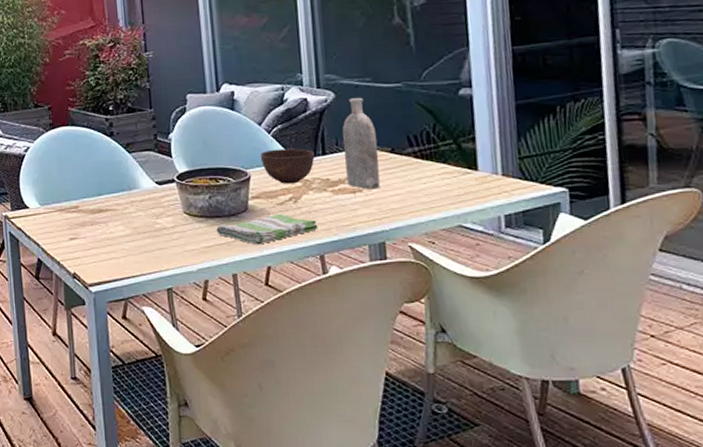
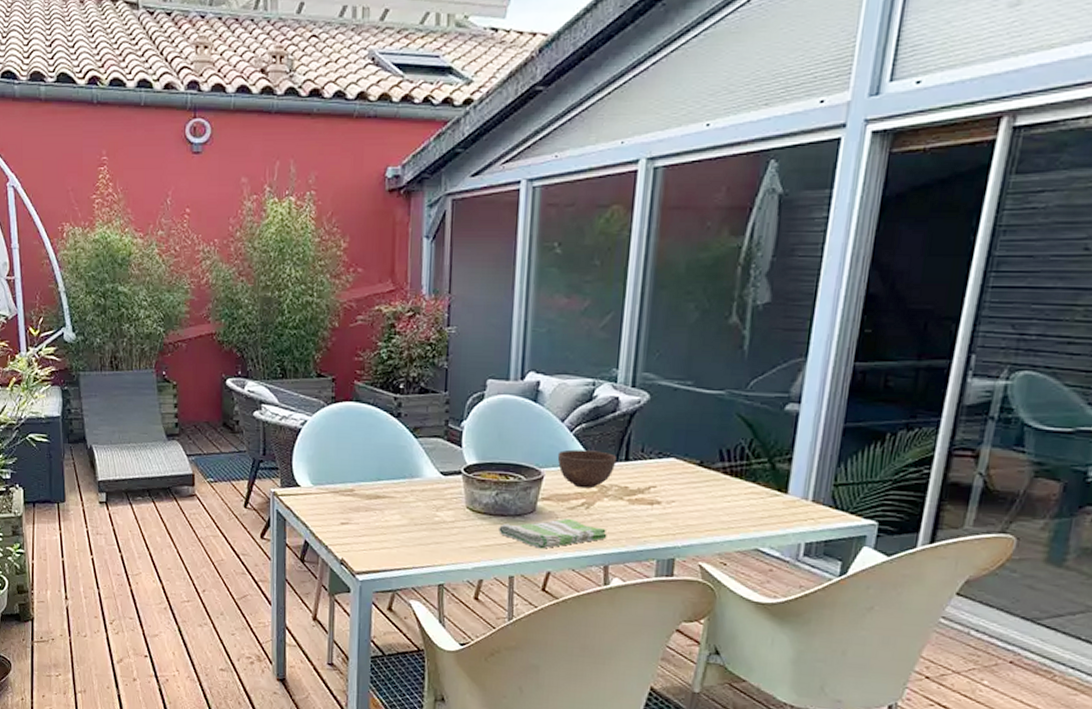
bottle: present [342,97,380,189] -> none [646,401,688,502]

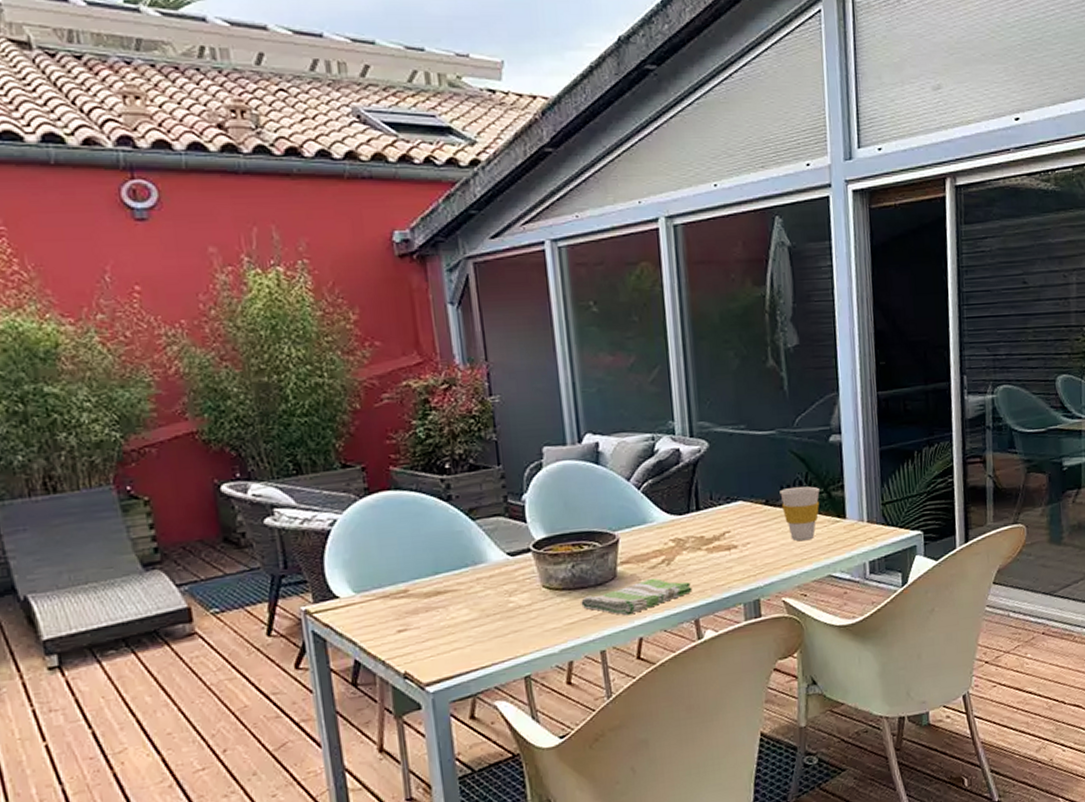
bowl: present [557,449,617,489] -> none [629,504,689,546]
cup: none [717,452,763,510] -> present [779,486,820,541]

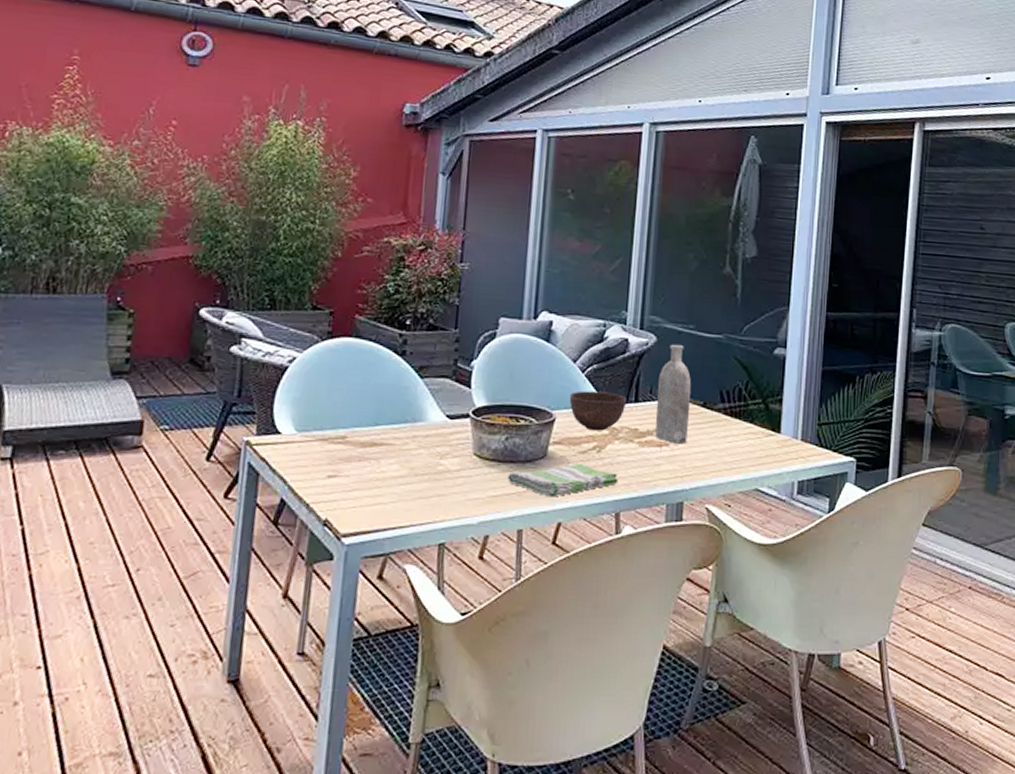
bowl: none [629,504,689,546] -> present [569,391,627,431]
bottle: none [716,446,755,545] -> present [655,344,692,444]
cup: present [779,486,820,541] -> none [718,394,758,450]

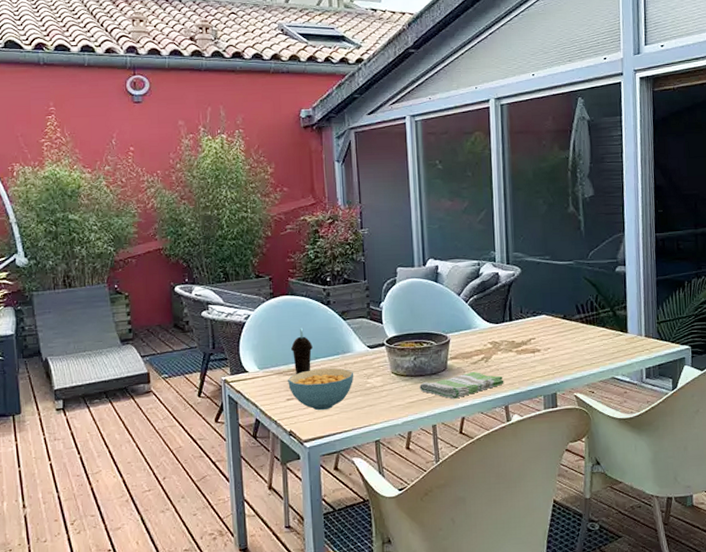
cereal bowl: none [332,439,424,496] -> present [288,368,354,411]
cup: none [343,382,374,443] -> present [290,328,313,374]
bowl: present [569,391,627,431] -> none [458,315,503,346]
bottle: present [655,344,692,444] -> none [526,272,554,349]

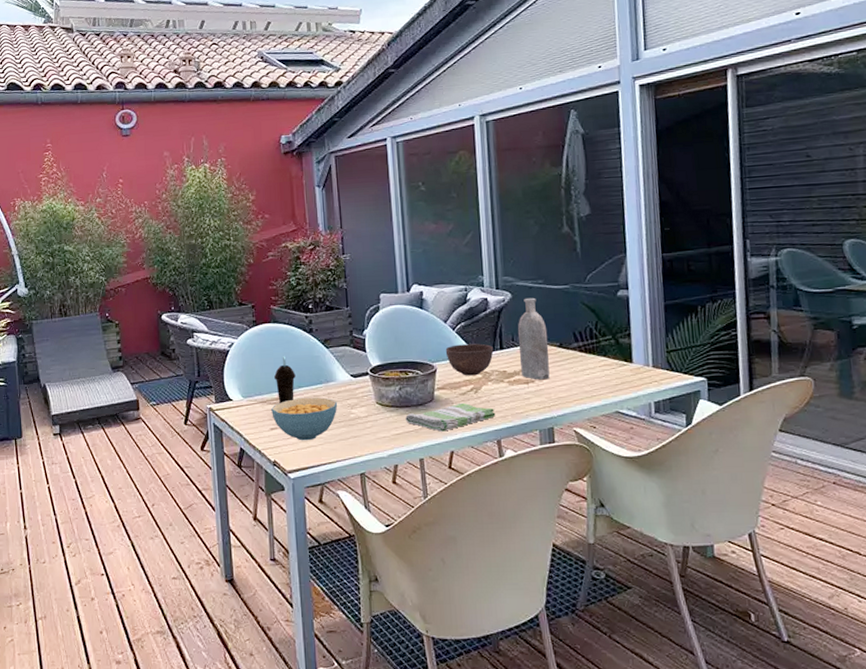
bowl: none [458,315,503,346] -> present [445,343,494,376]
bottle: none [526,272,554,349] -> present [517,297,550,380]

